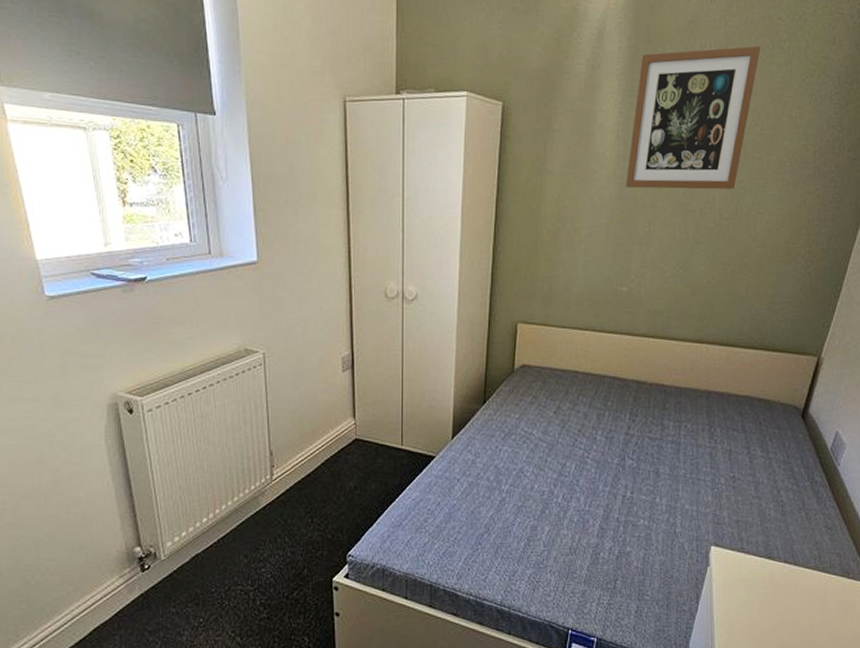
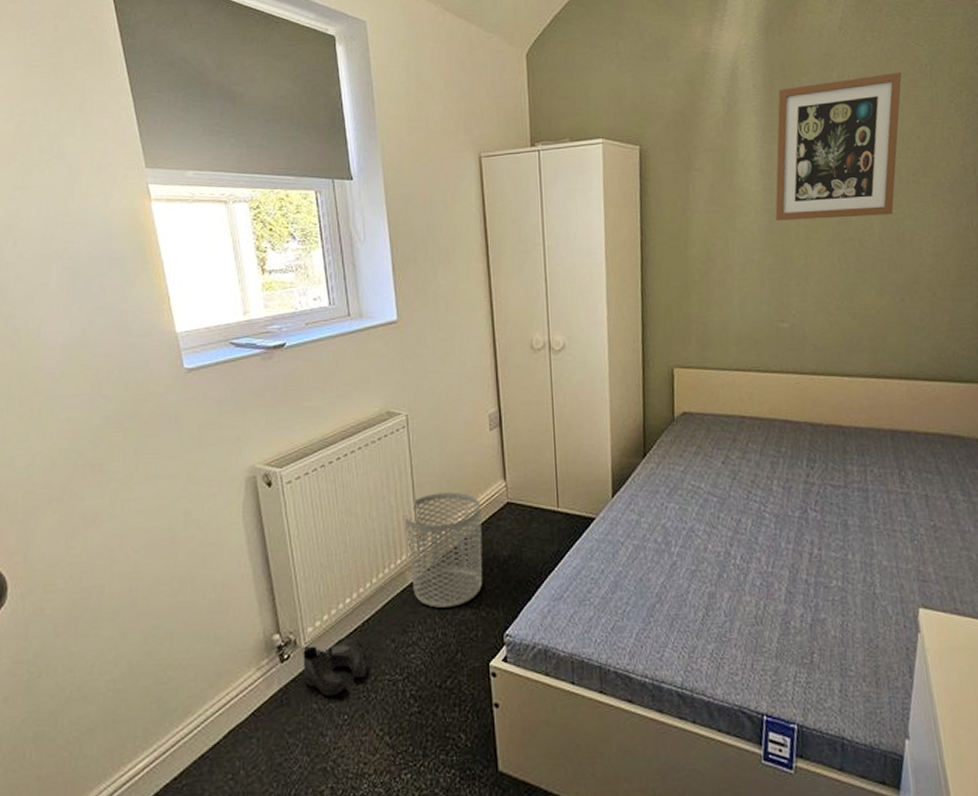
boots: none [162,551,222,602] -> present [303,635,367,697]
waste bin: none [258,427,331,529] -> present [403,492,483,608]

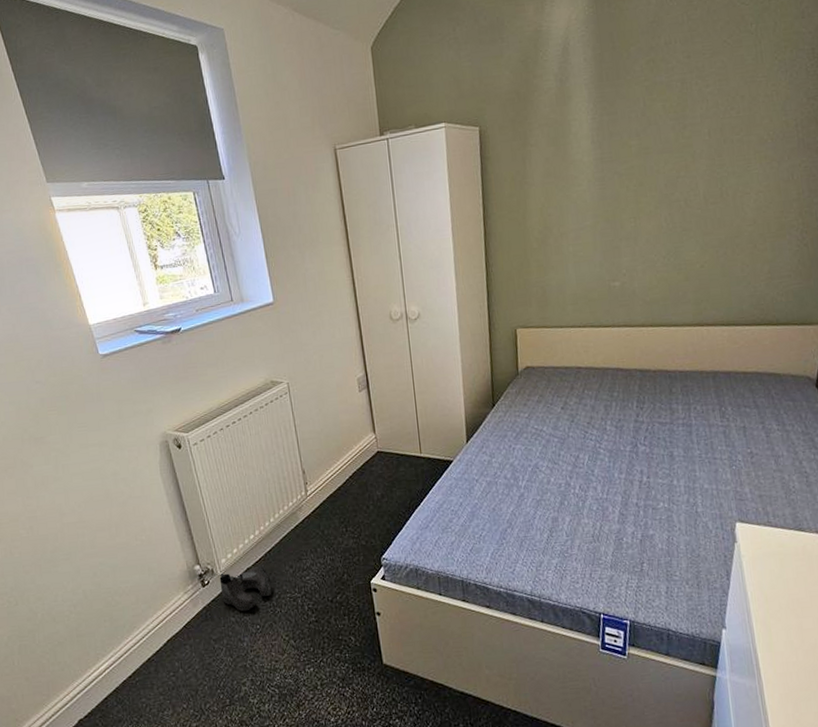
waste bin: present [403,492,483,608] -> none [291,445,361,539]
wall art: present [775,72,902,220] -> none [606,33,728,188]

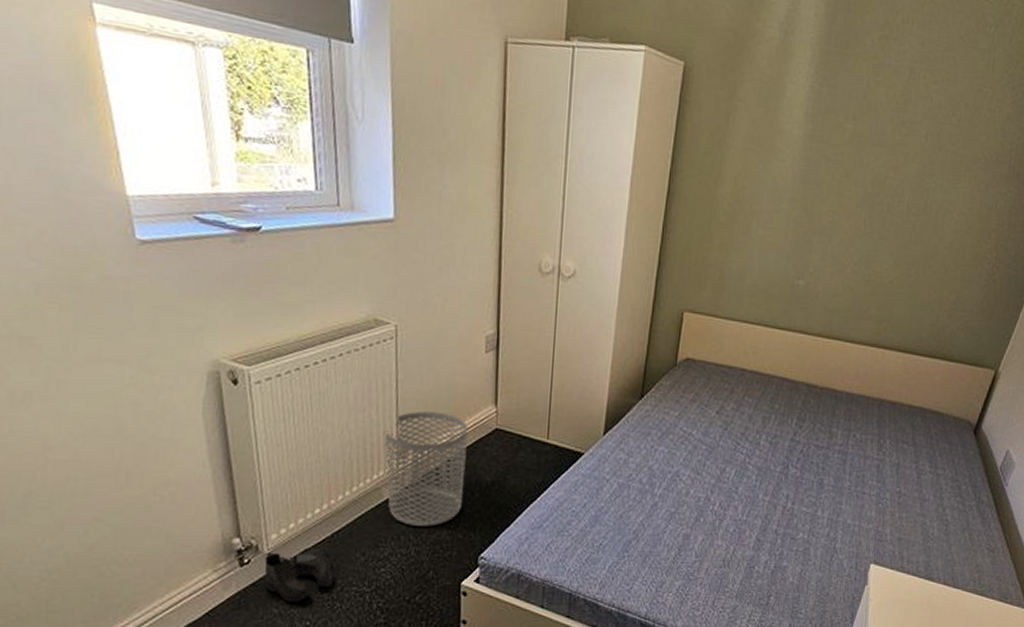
waste bin: none [291,445,361,539] -> present [383,411,468,526]

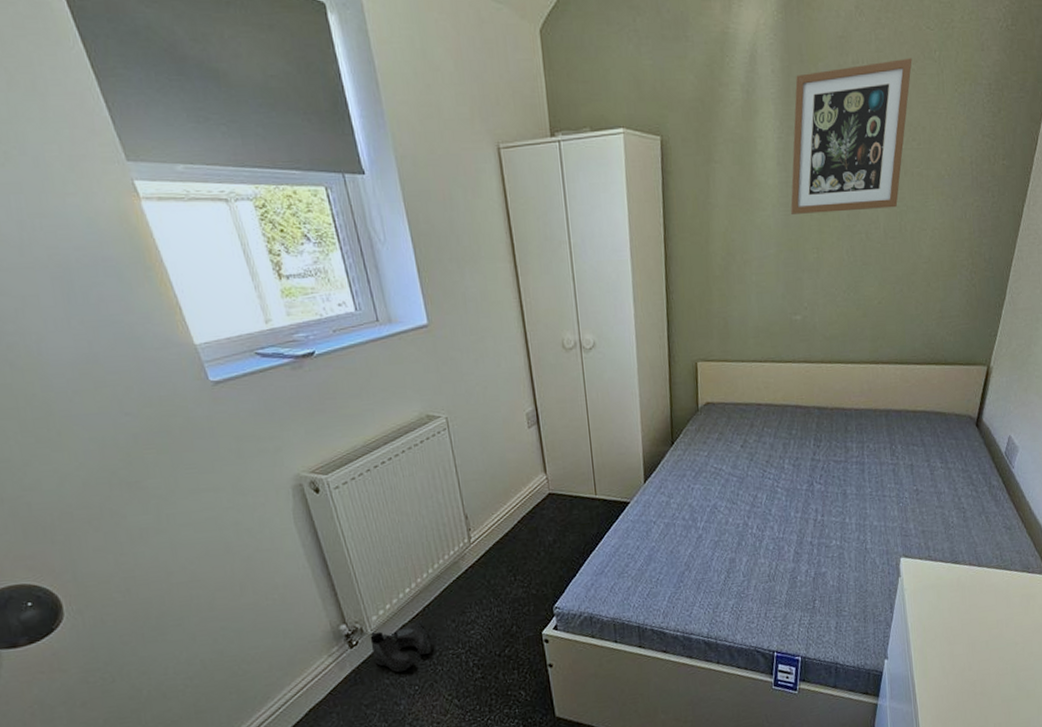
waste bin: present [383,411,468,526] -> none [452,487,531,590]
wall art: none [810,24,966,184] -> present [790,58,912,214]

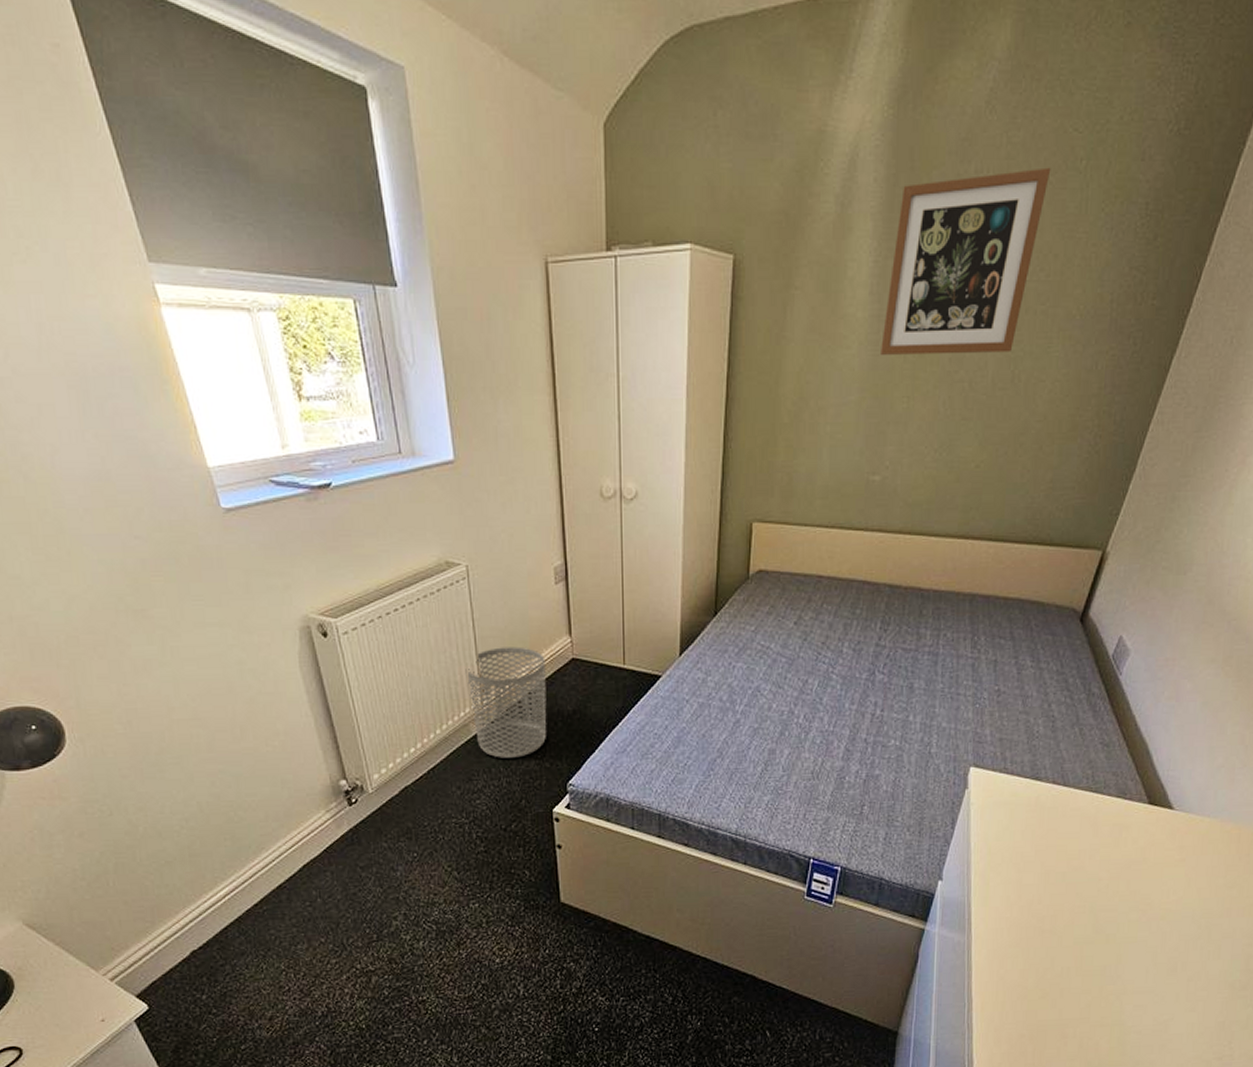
boots: present [369,619,432,673] -> none [370,782,434,837]
waste bin: none [452,487,531,590] -> present [465,647,547,758]

